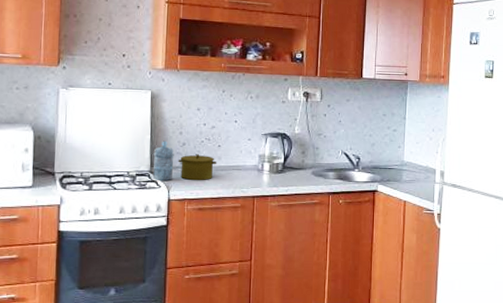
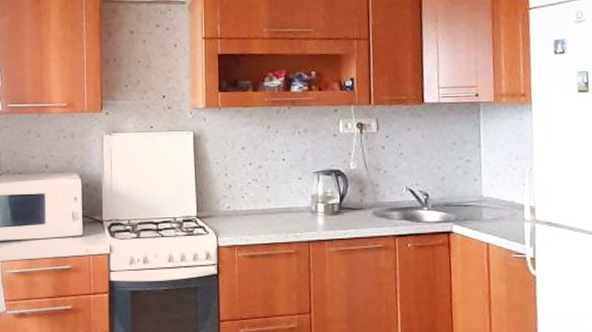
canister: present [153,141,174,182] -> none [199,183,221,227]
cooking pot: present [178,153,217,180] -> none [225,195,267,225]

